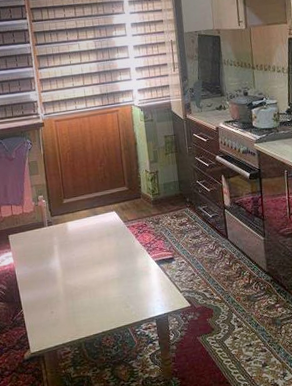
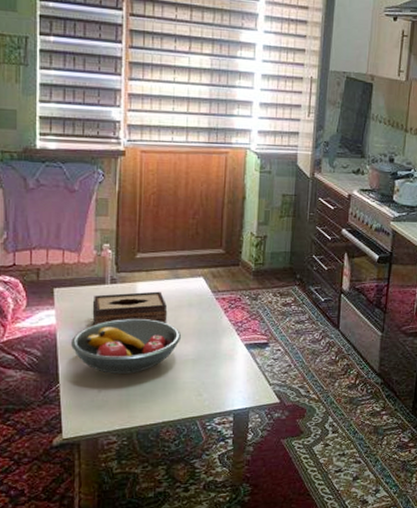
fruit bowl: none [26,250,107,297] -> present [71,319,182,374]
tissue box: none [37,227,94,261] -> present [92,291,168,326]

